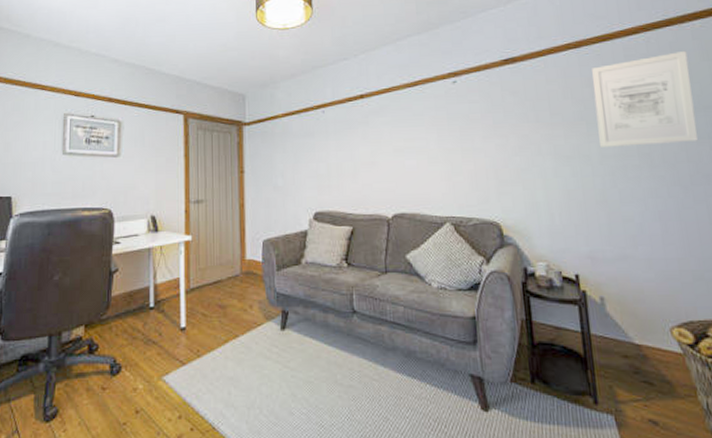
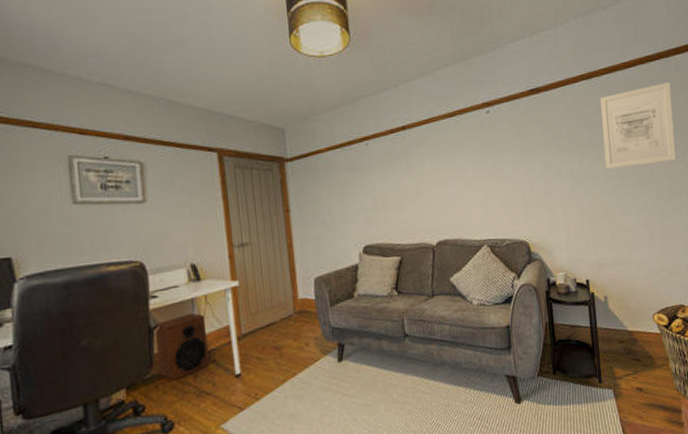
speaker: none [114,261,159,324] -> present [155,312,210,381]

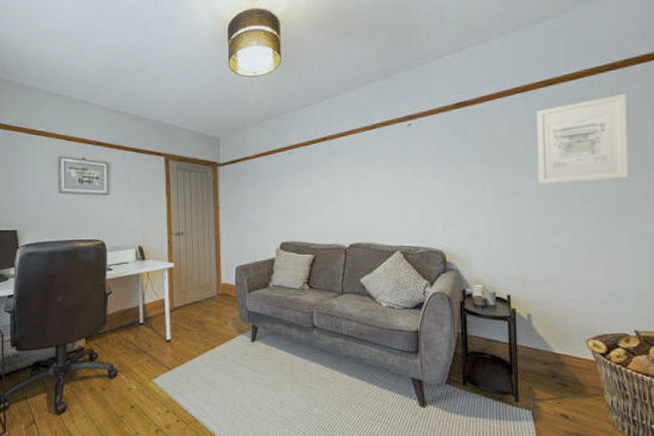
speaker: present [155,312,210,381] -> none [109,285,148,337]

